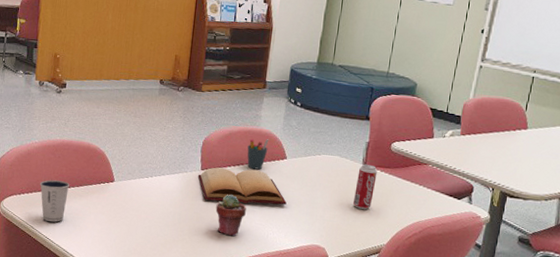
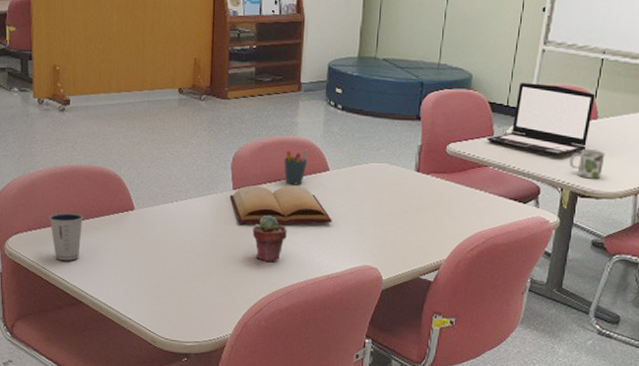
beverage can: present [353,164,377,210] -> none [407,170,432,223]
laptop: none [427,92,526,160] -> present [487,82,596,157]
mug: none [501,155,533,182] -> present [570,149,605,179]

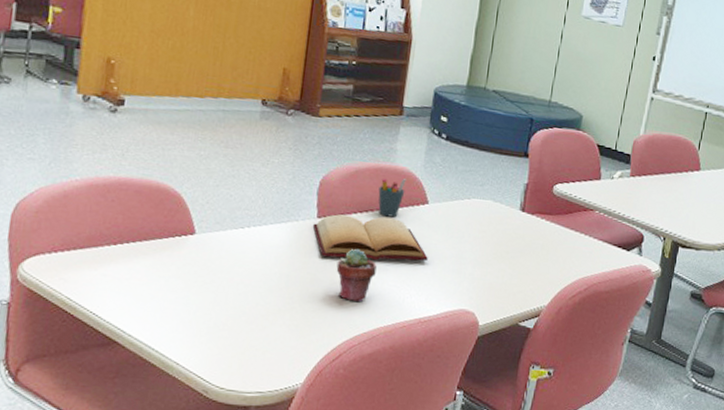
dixie cup: present [49,212,84,260] -> none [82,232,129,291]
laptop: present [487,82,596,157] -> none [594,127,699,206]
mug: present [570,149,605,179] -> none [672,199,706,230]

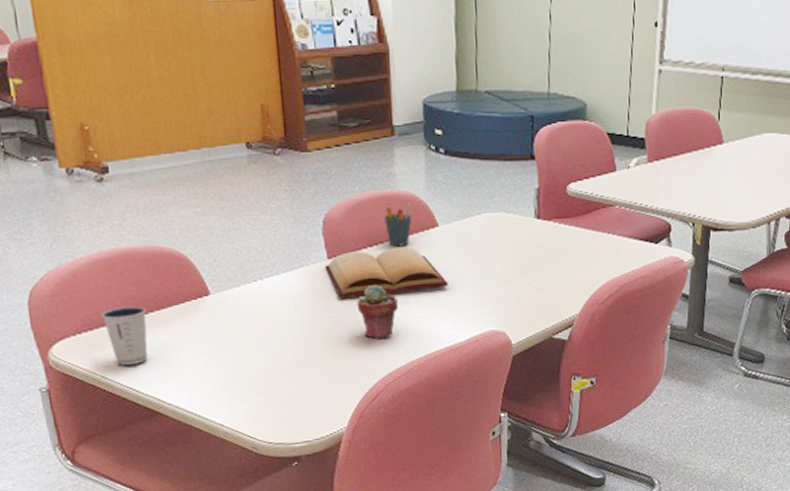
dixie cup: none [82,232,129,291] -> present [101,306,148,365]

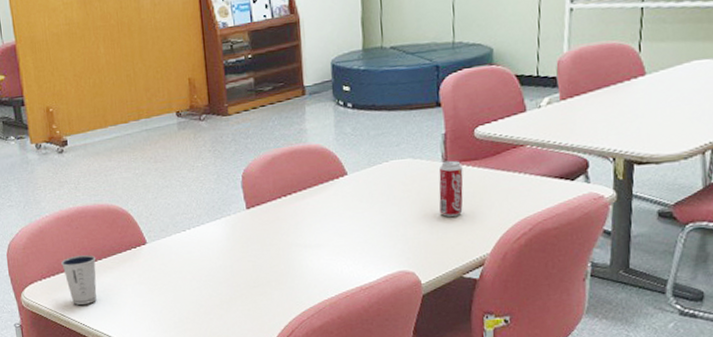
bible: present [324,246,448,298] -> none [244,195,358,243]
potted succulent: present [357,284,398,339] -> none [273,230,311,280]
pen holder: present [384,204,412,247] -> none [297,155,323,196]
beverage can: none [531,216,555,276] -> present [439,160,464,218]

